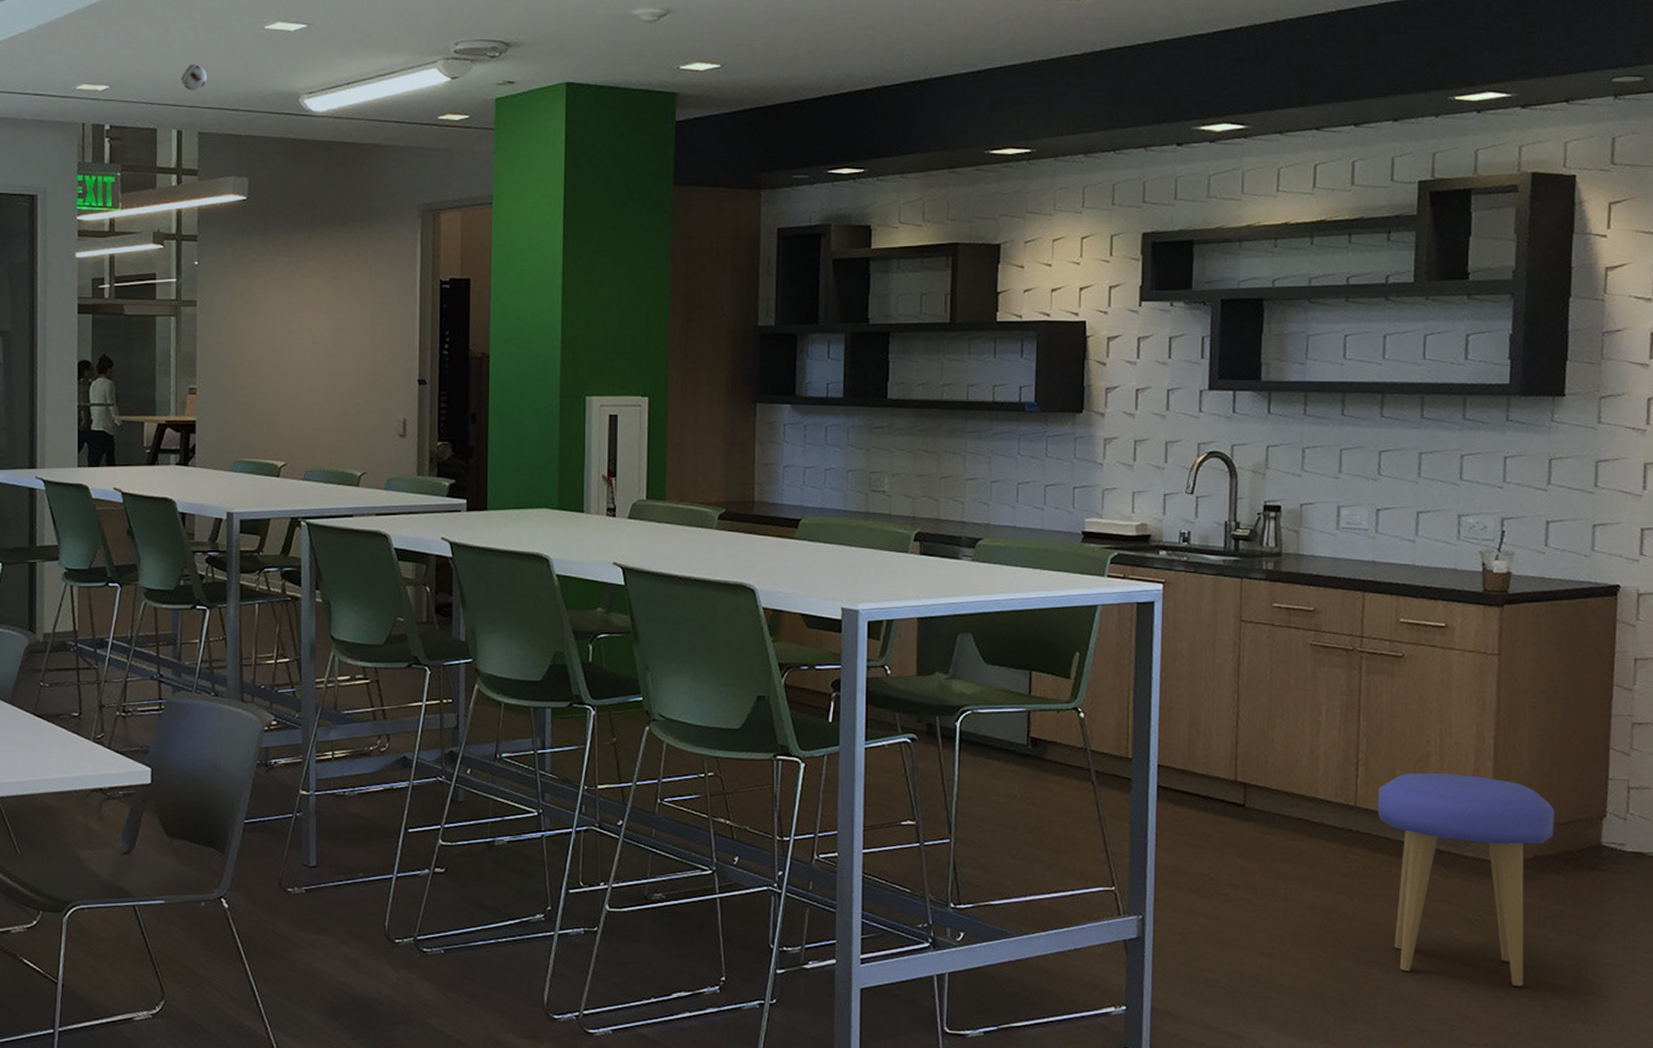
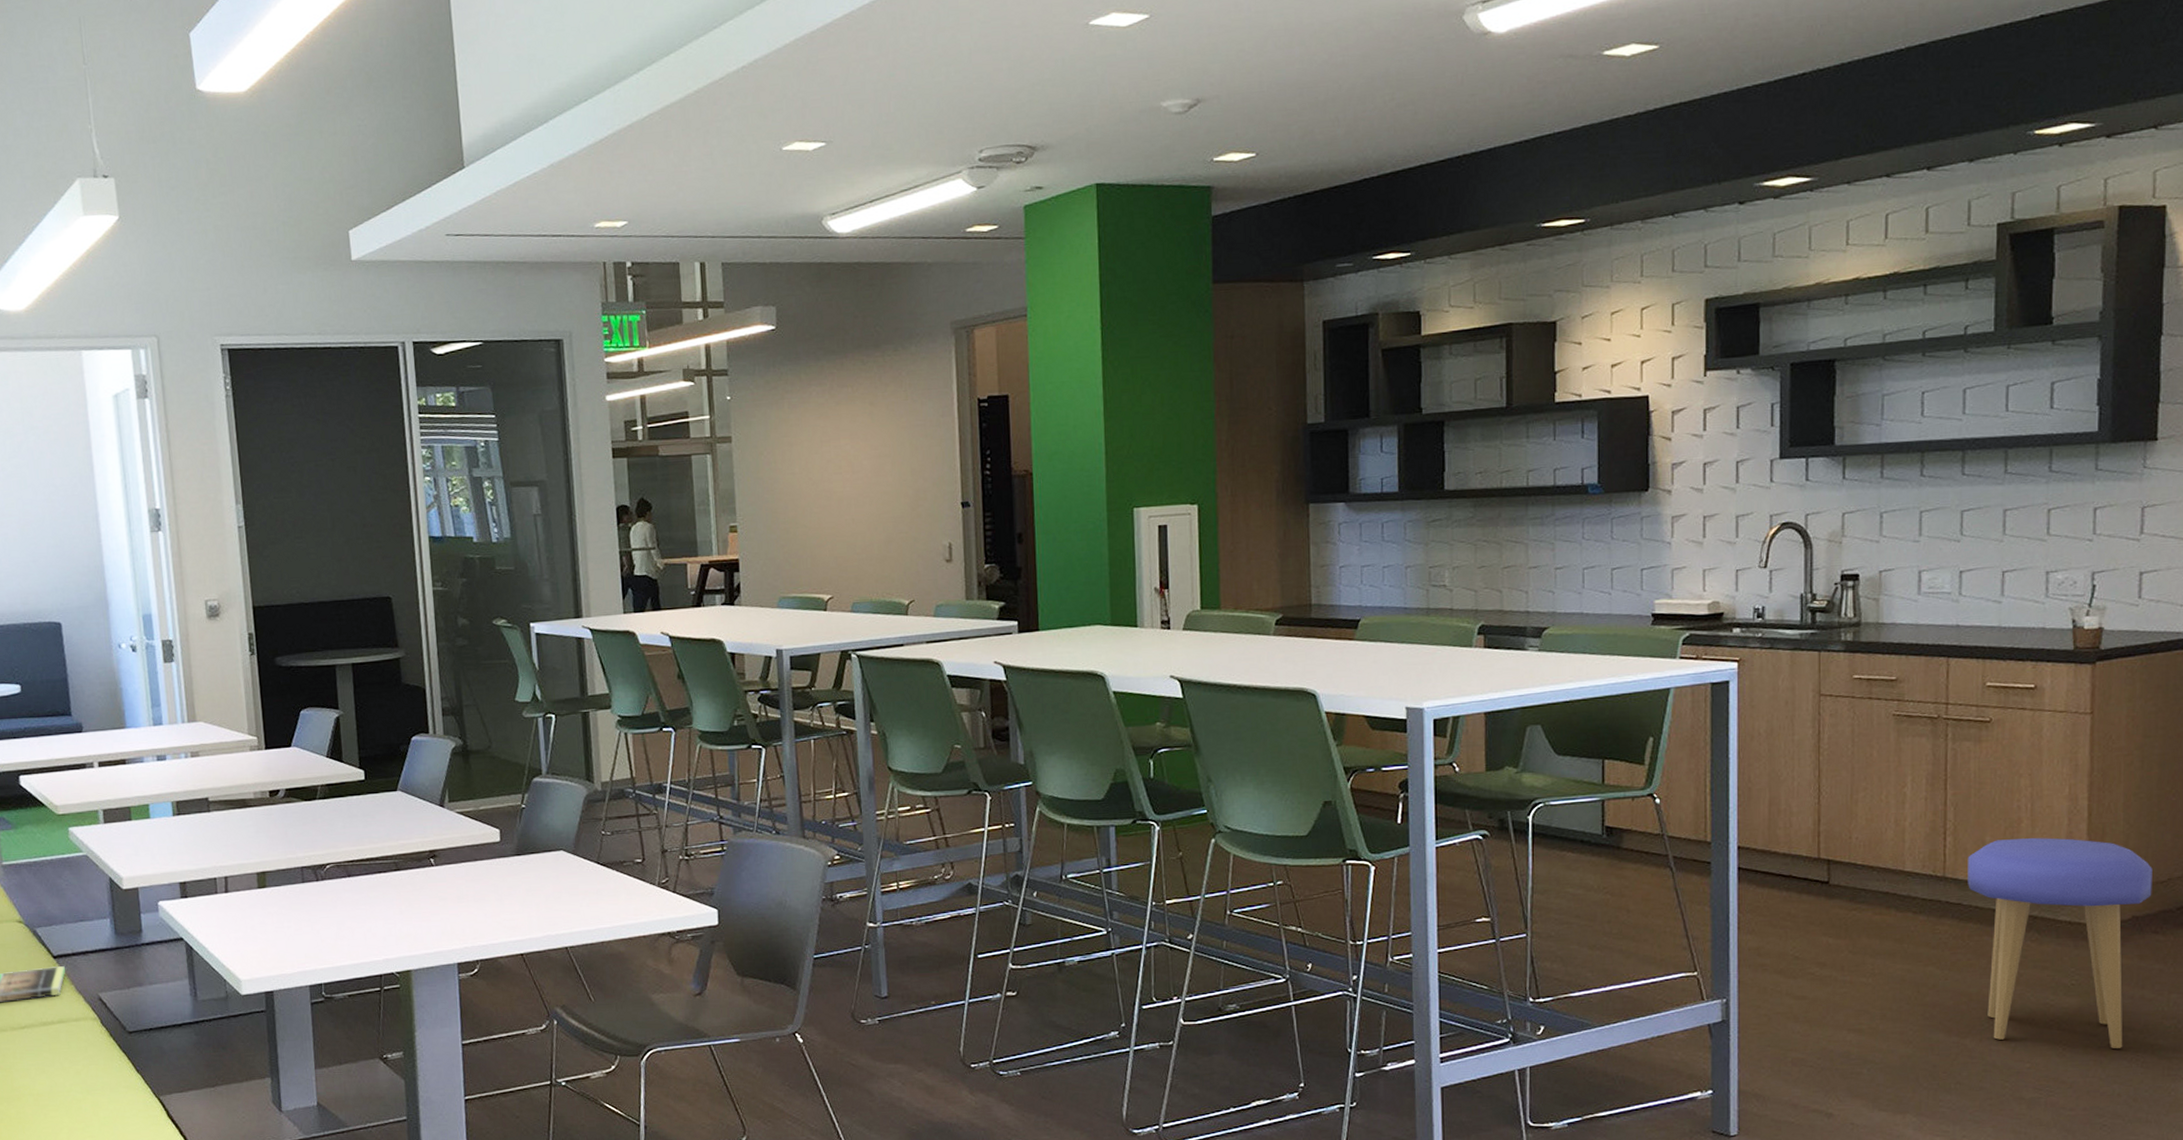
smoke detector: present [181,63,207,90] -> none [700,191,727,220]

